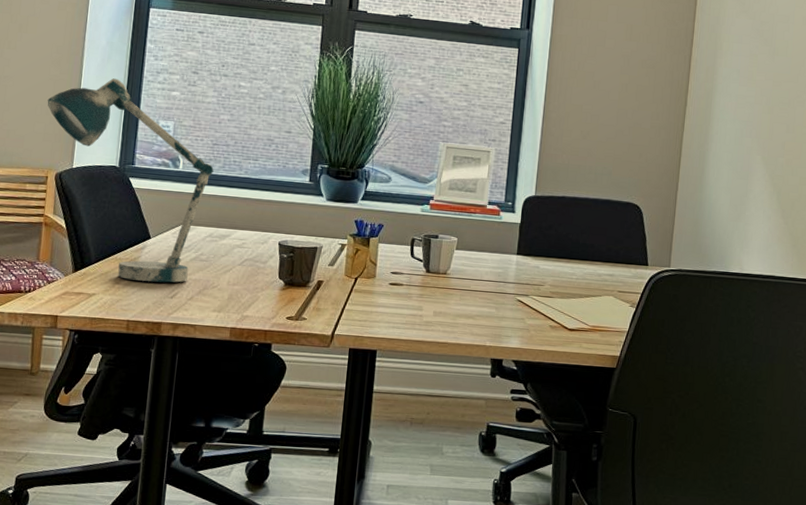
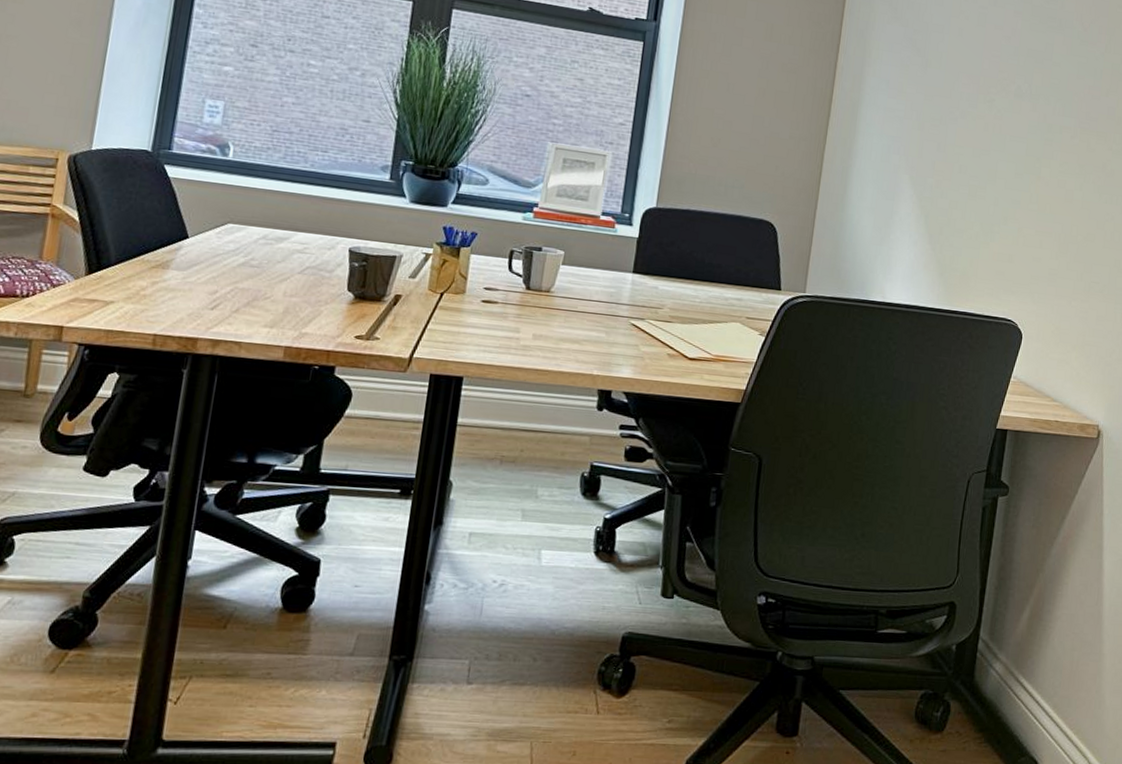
desk lamp: present [47,78,214,283] -> none [61,46,272,292]

